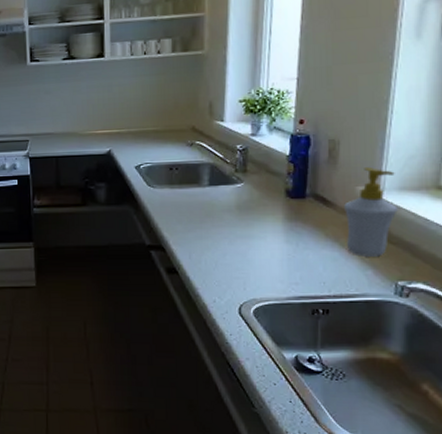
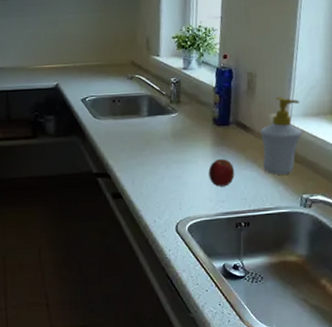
fruit: none [279,235,312,267] -> present [208,158,235,187]

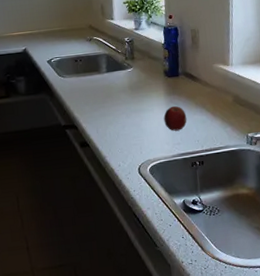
soap bottle: present [261,97,302,175] -> none [206,49,243,118]

